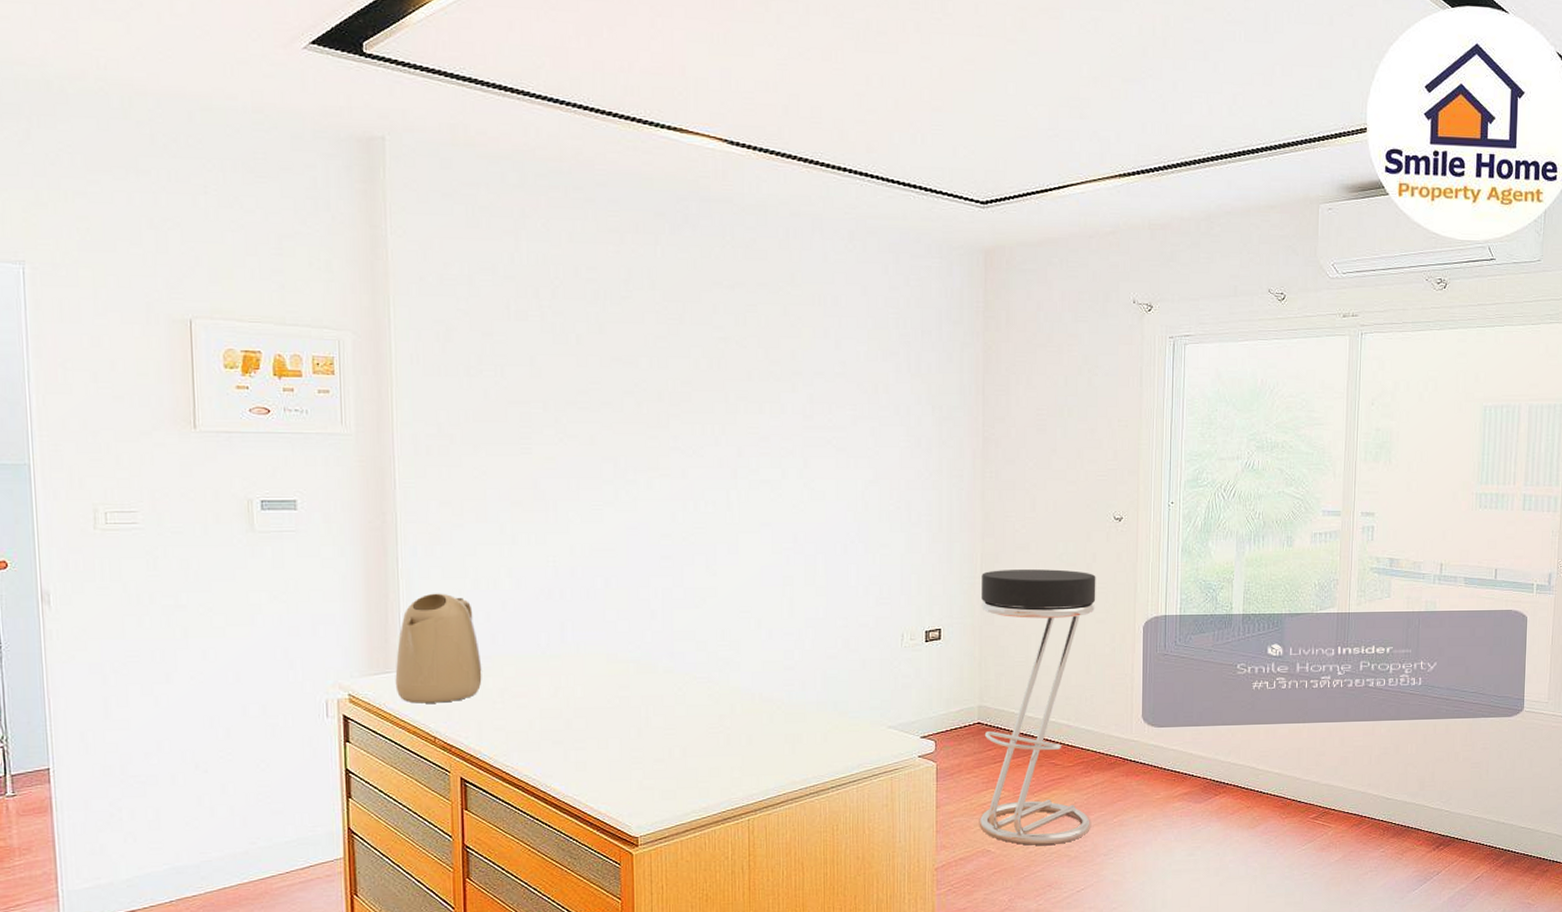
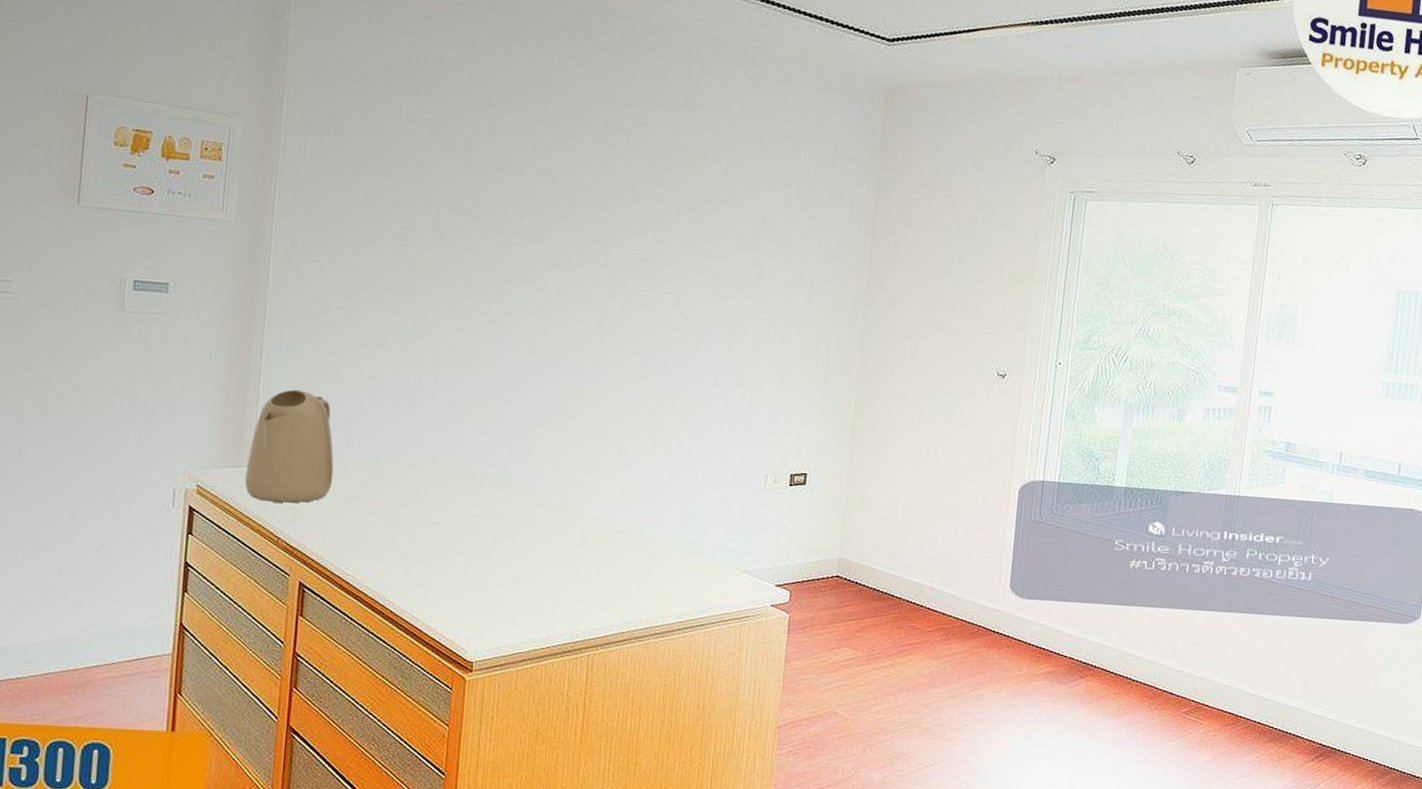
bar stool: present [979,569,1096,846] -> none [828,417,974,714]

